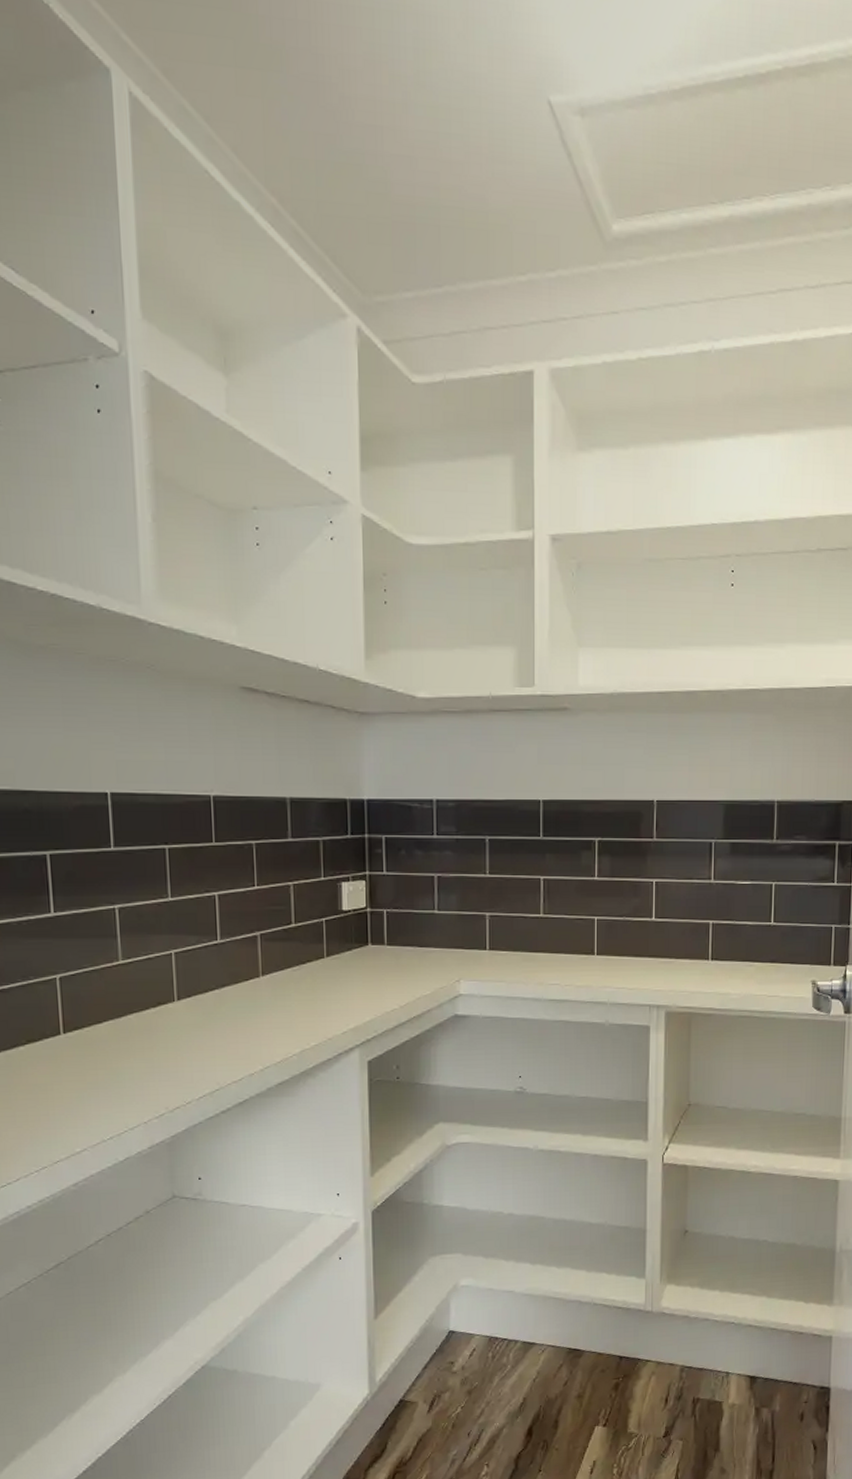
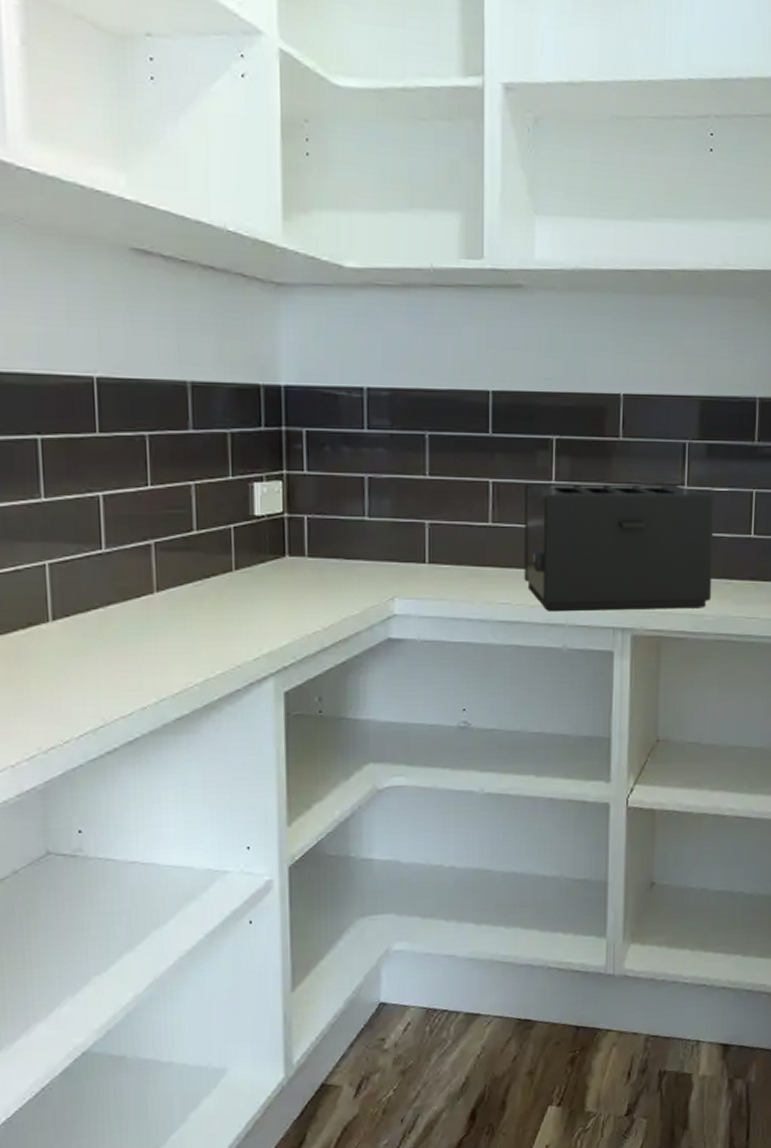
toaster: none [571,878,739,991] -> present [524,483,715,611]

